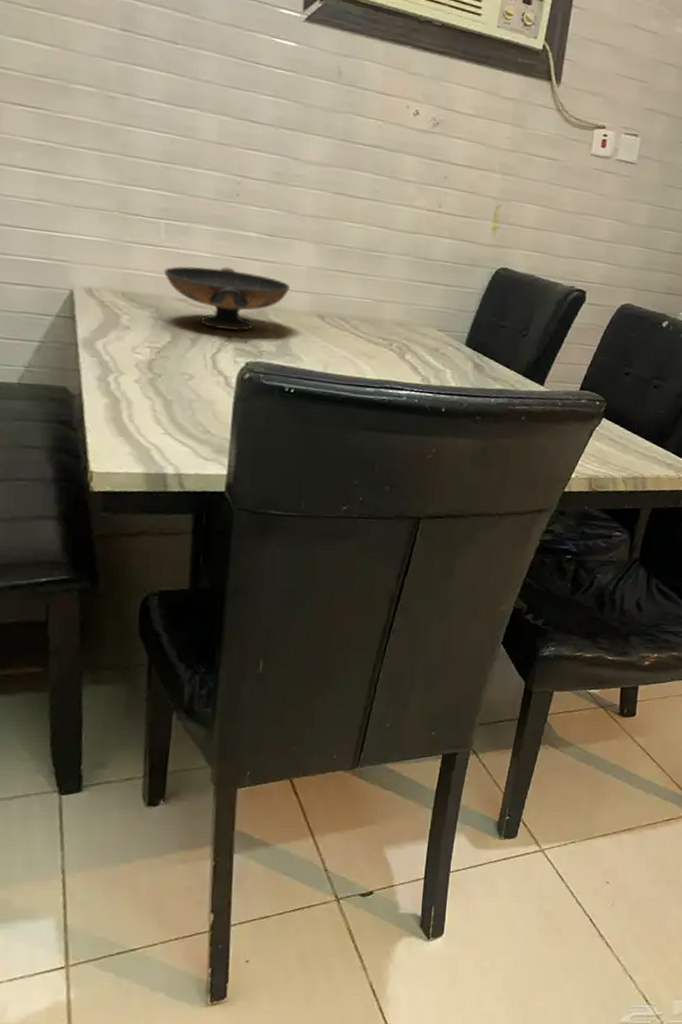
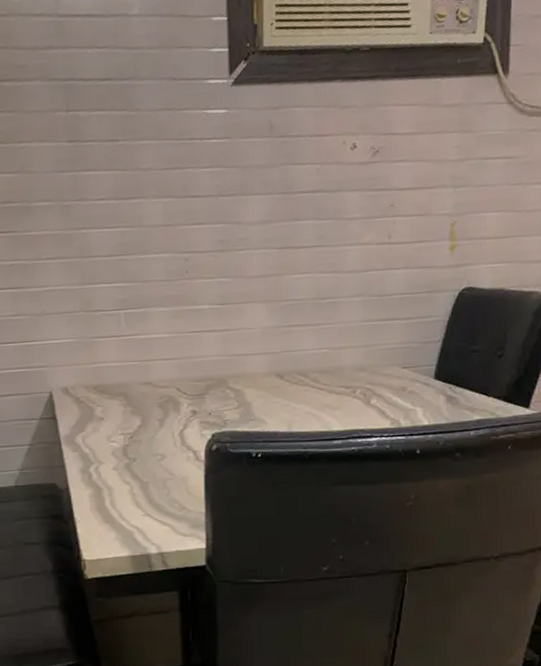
decorative bowl: present [163,266,291,331] -> none [127,343,247,405]

